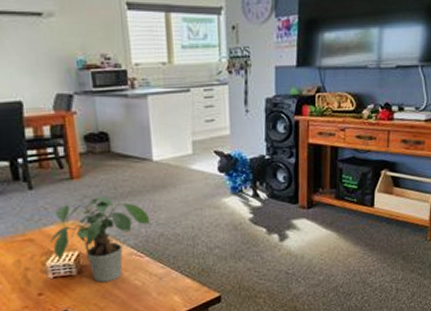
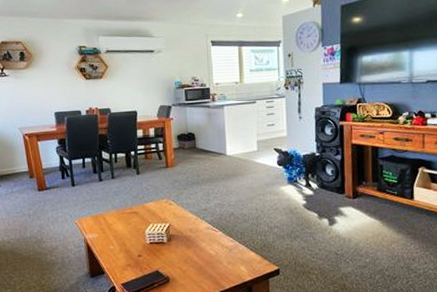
potted plant: present [50,196,150,282] -> none [149,181,224,250]

